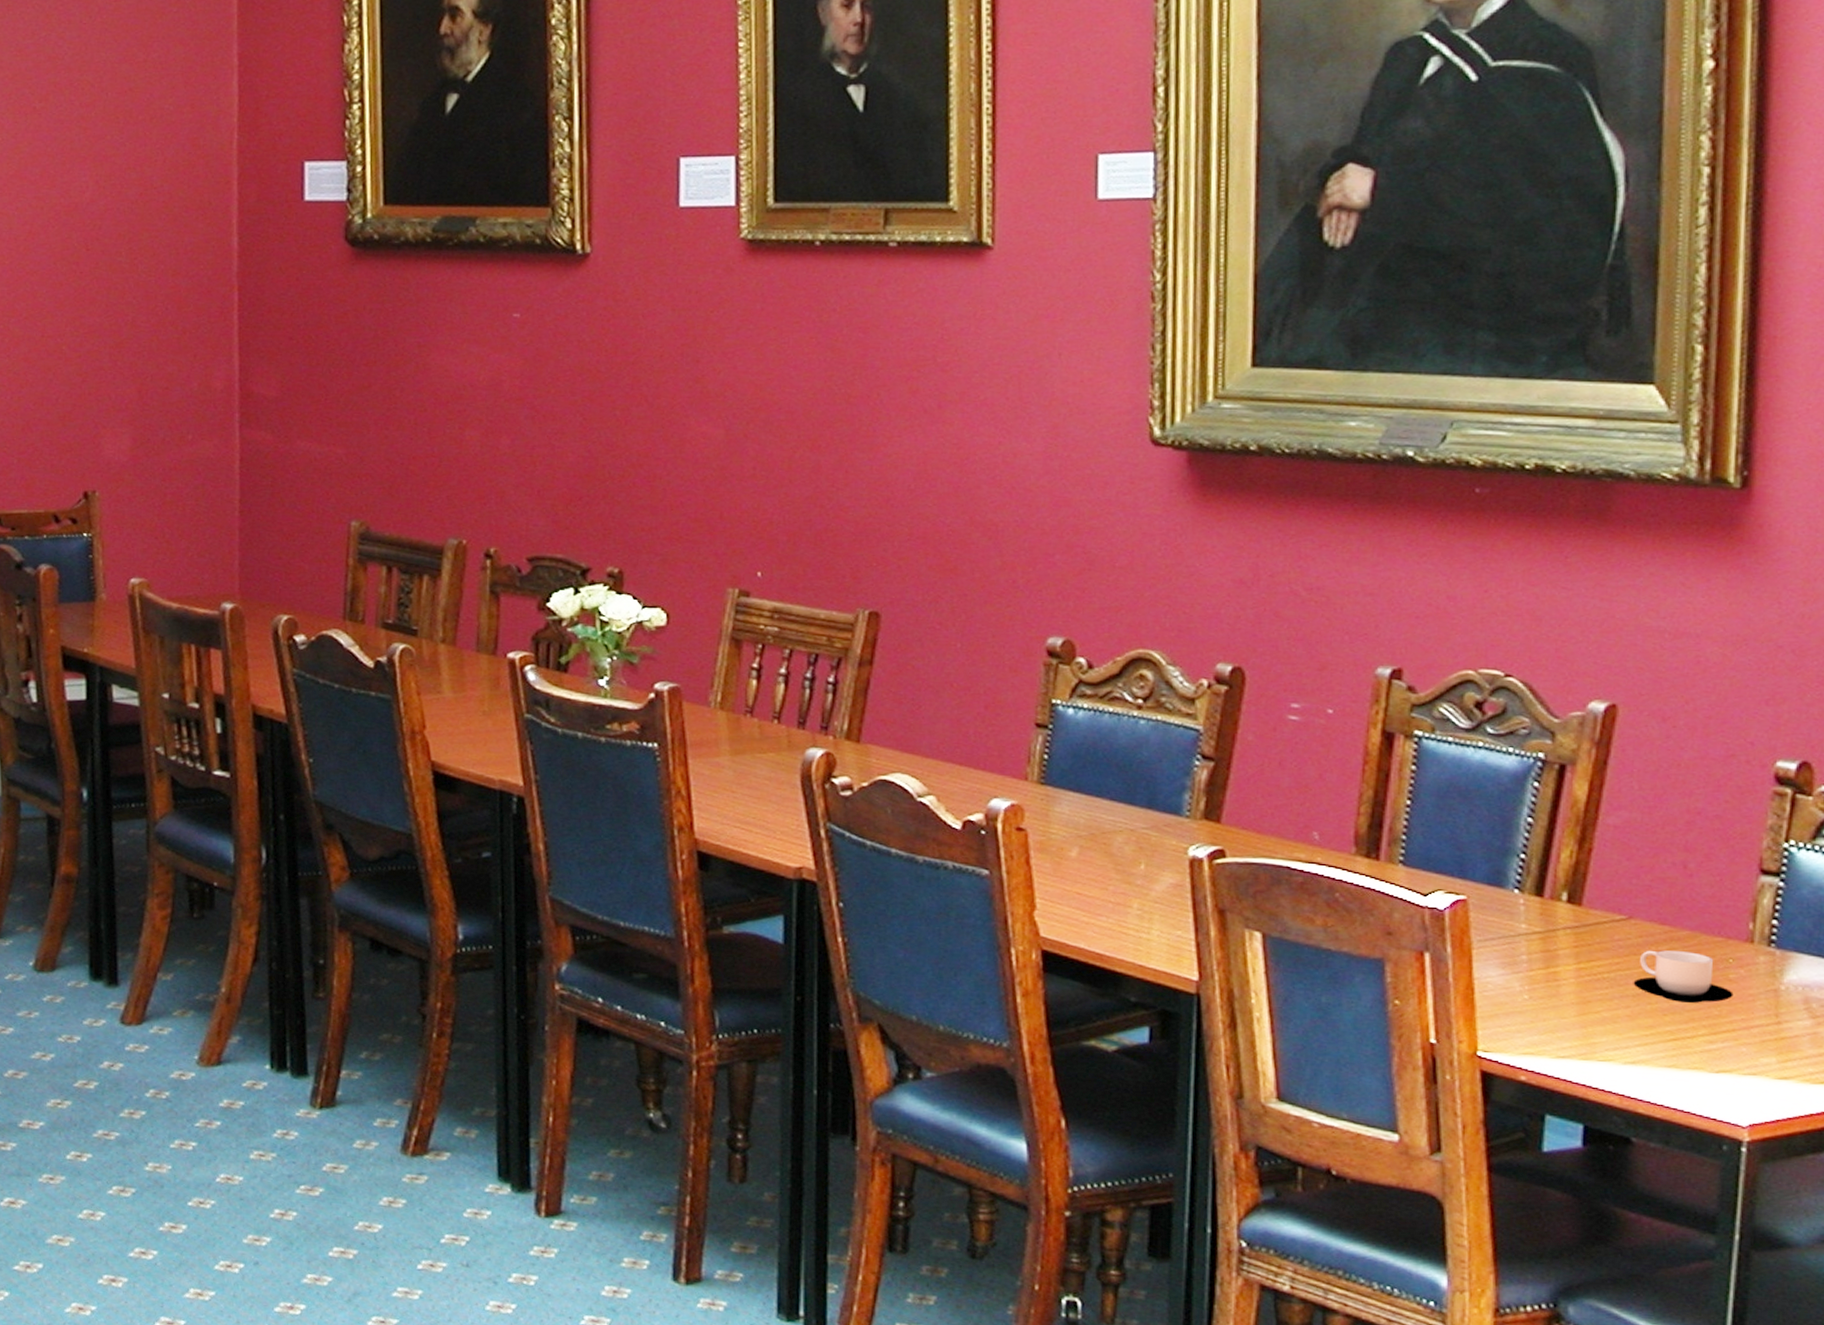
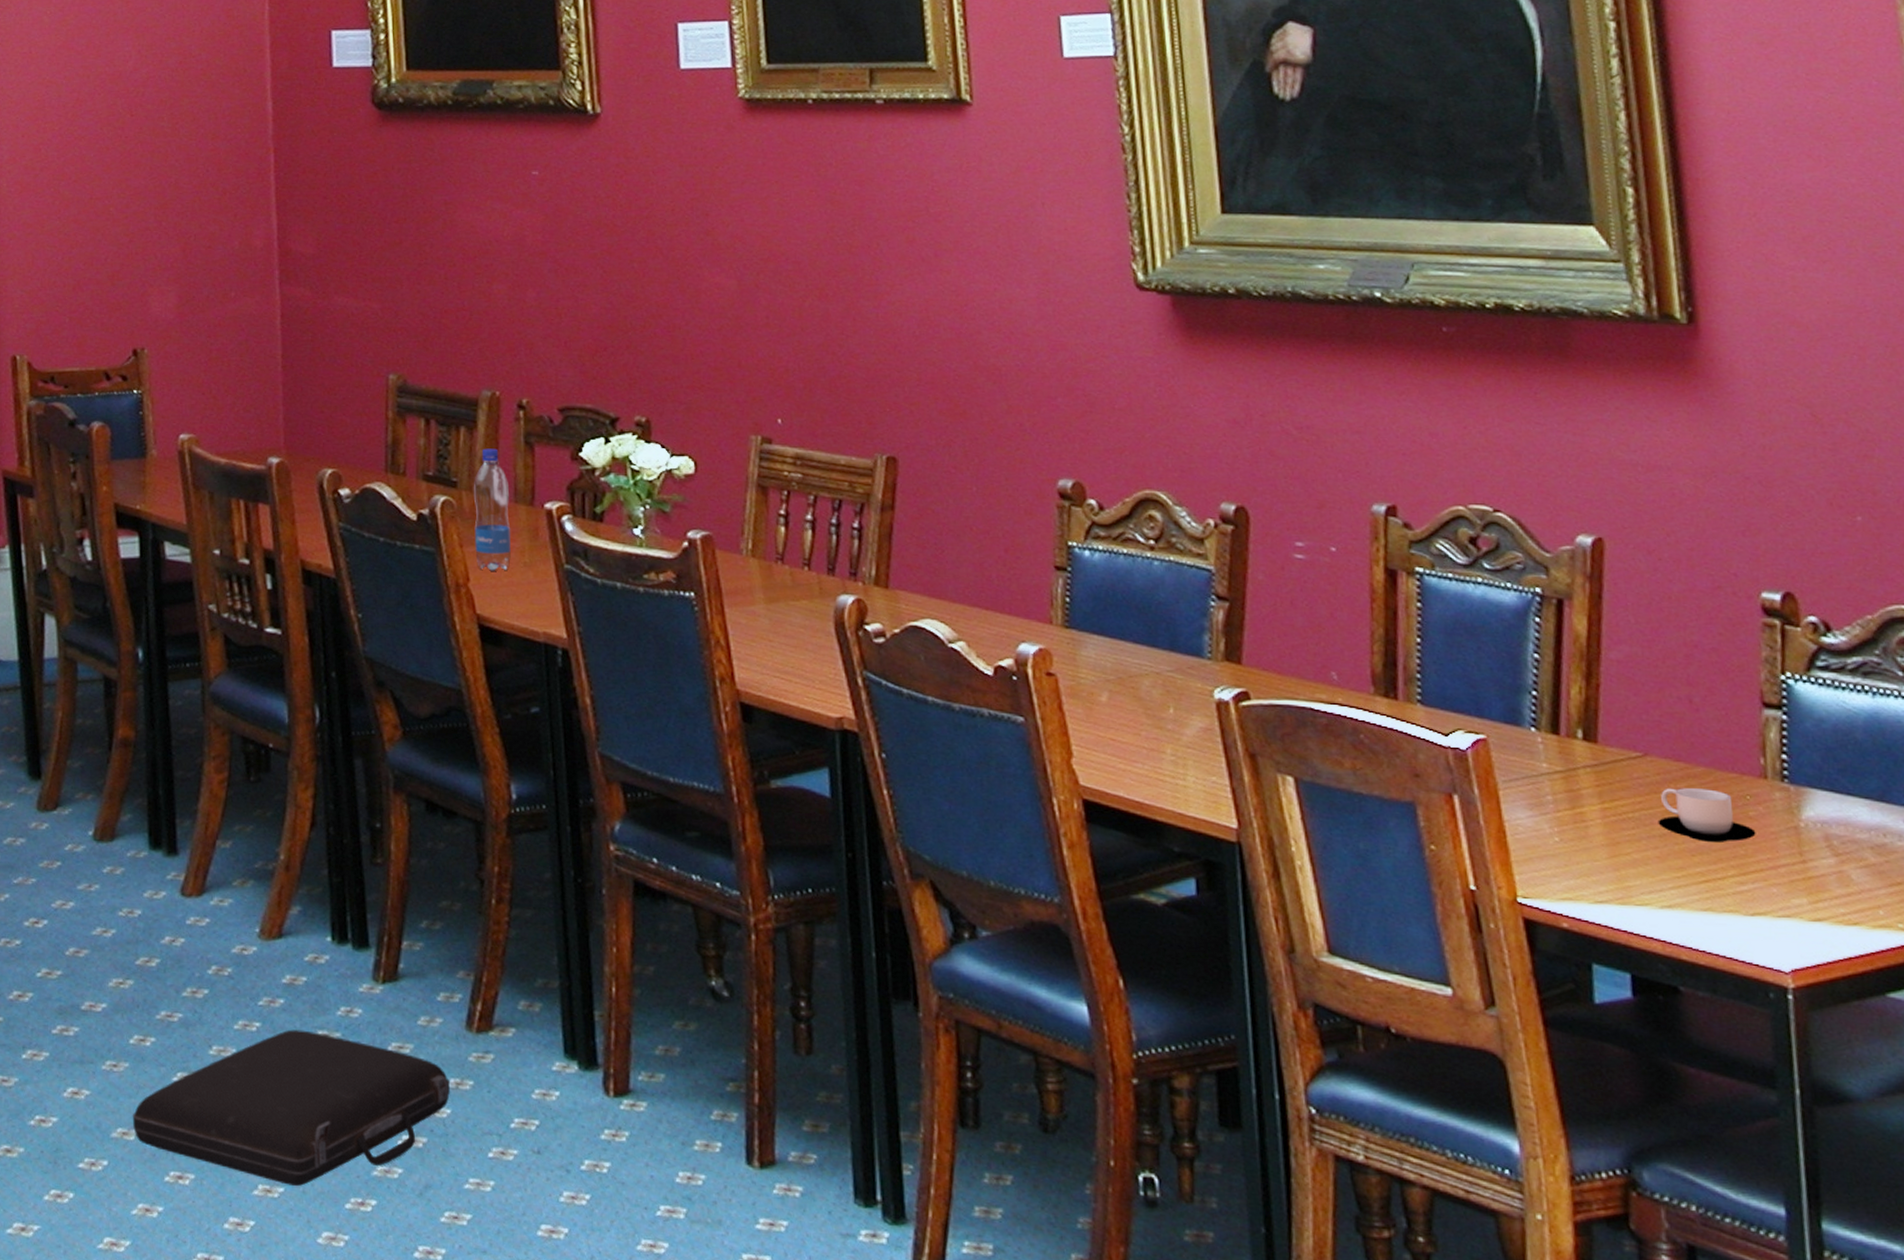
briefcase: none [67,1149,382,1291] -> present [132,1029,450,1186]
bottle: none [433,597,471,720] -> present [474,448,511,572]

